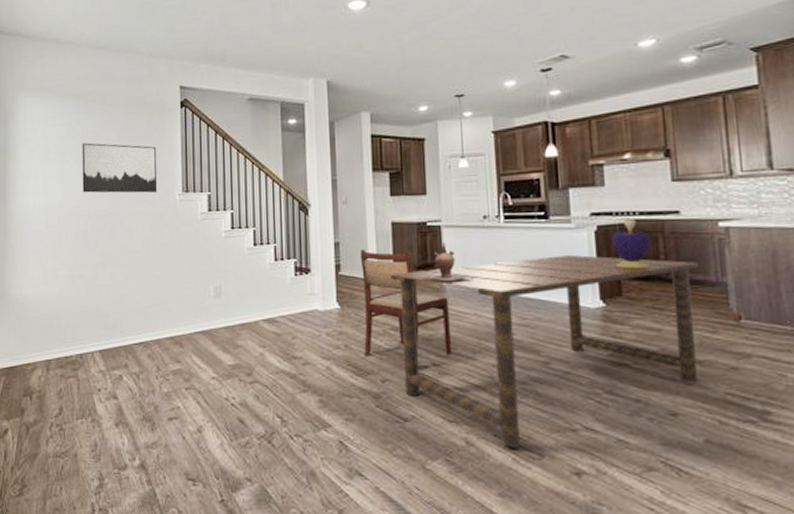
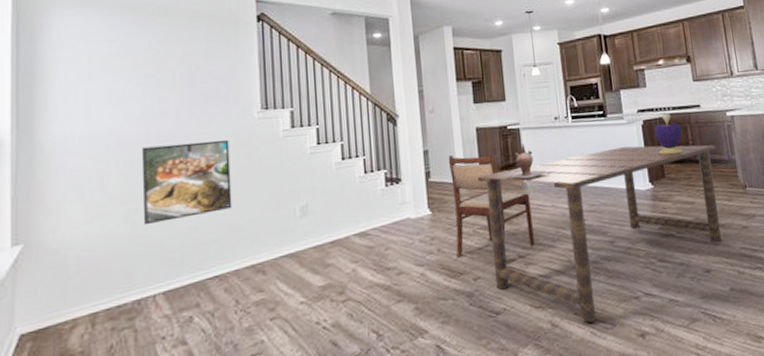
wall art: present [82,143,158,193] -> none [137,60,232,116]
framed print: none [84,218,156,290] -> present [141,139,232,225]

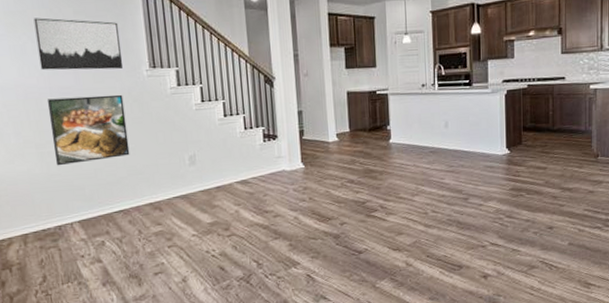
wall art: none [137,60,232,116] -> present [33,18,124,70]
dining chair: present [448,154,535,258] -> none [320,115,396,206]
dining table: present [477,144,722,323] -> none [347,114,575,264]
ceramic jug: present [506,143,551,179] -> none [373,108,415,140]
decorative container: present [654,113,683,155] -> none [516,84,544,124]

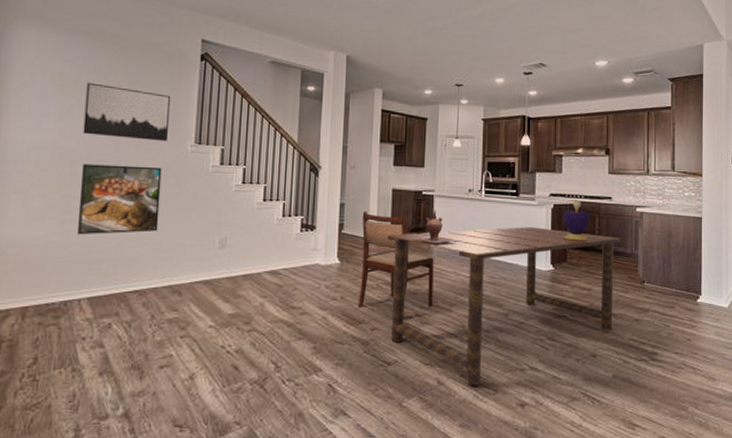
dining chair: none [320,115,396,206] -> present [358,210,434,308]
dining table: none [347,114,575,264] -> present [387,227,621,385]
ceramic jug: none [373,108,415,140] -> present [414,210,457,244]
decorative container: none [516,84,544,124] -> present [563,201,590,241]

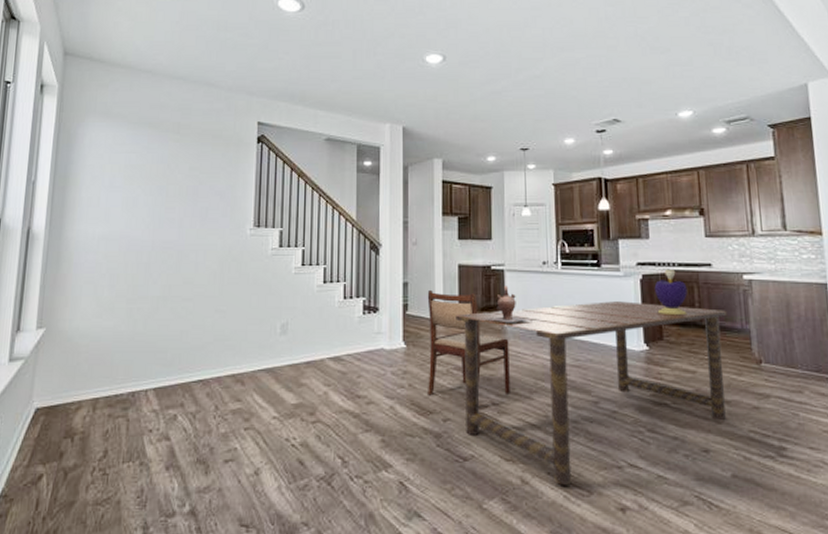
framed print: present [77,164,162,235] -> none [143,252,223,324]
wall art: present [83,82,171,141] -> none [148,172,230,226]

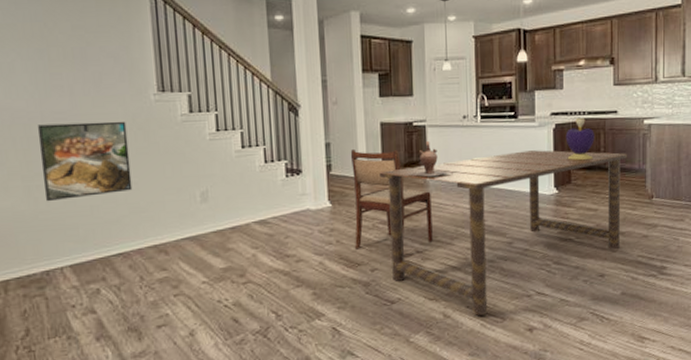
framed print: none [143,252,223,324] -> present [37,121,133,202]

